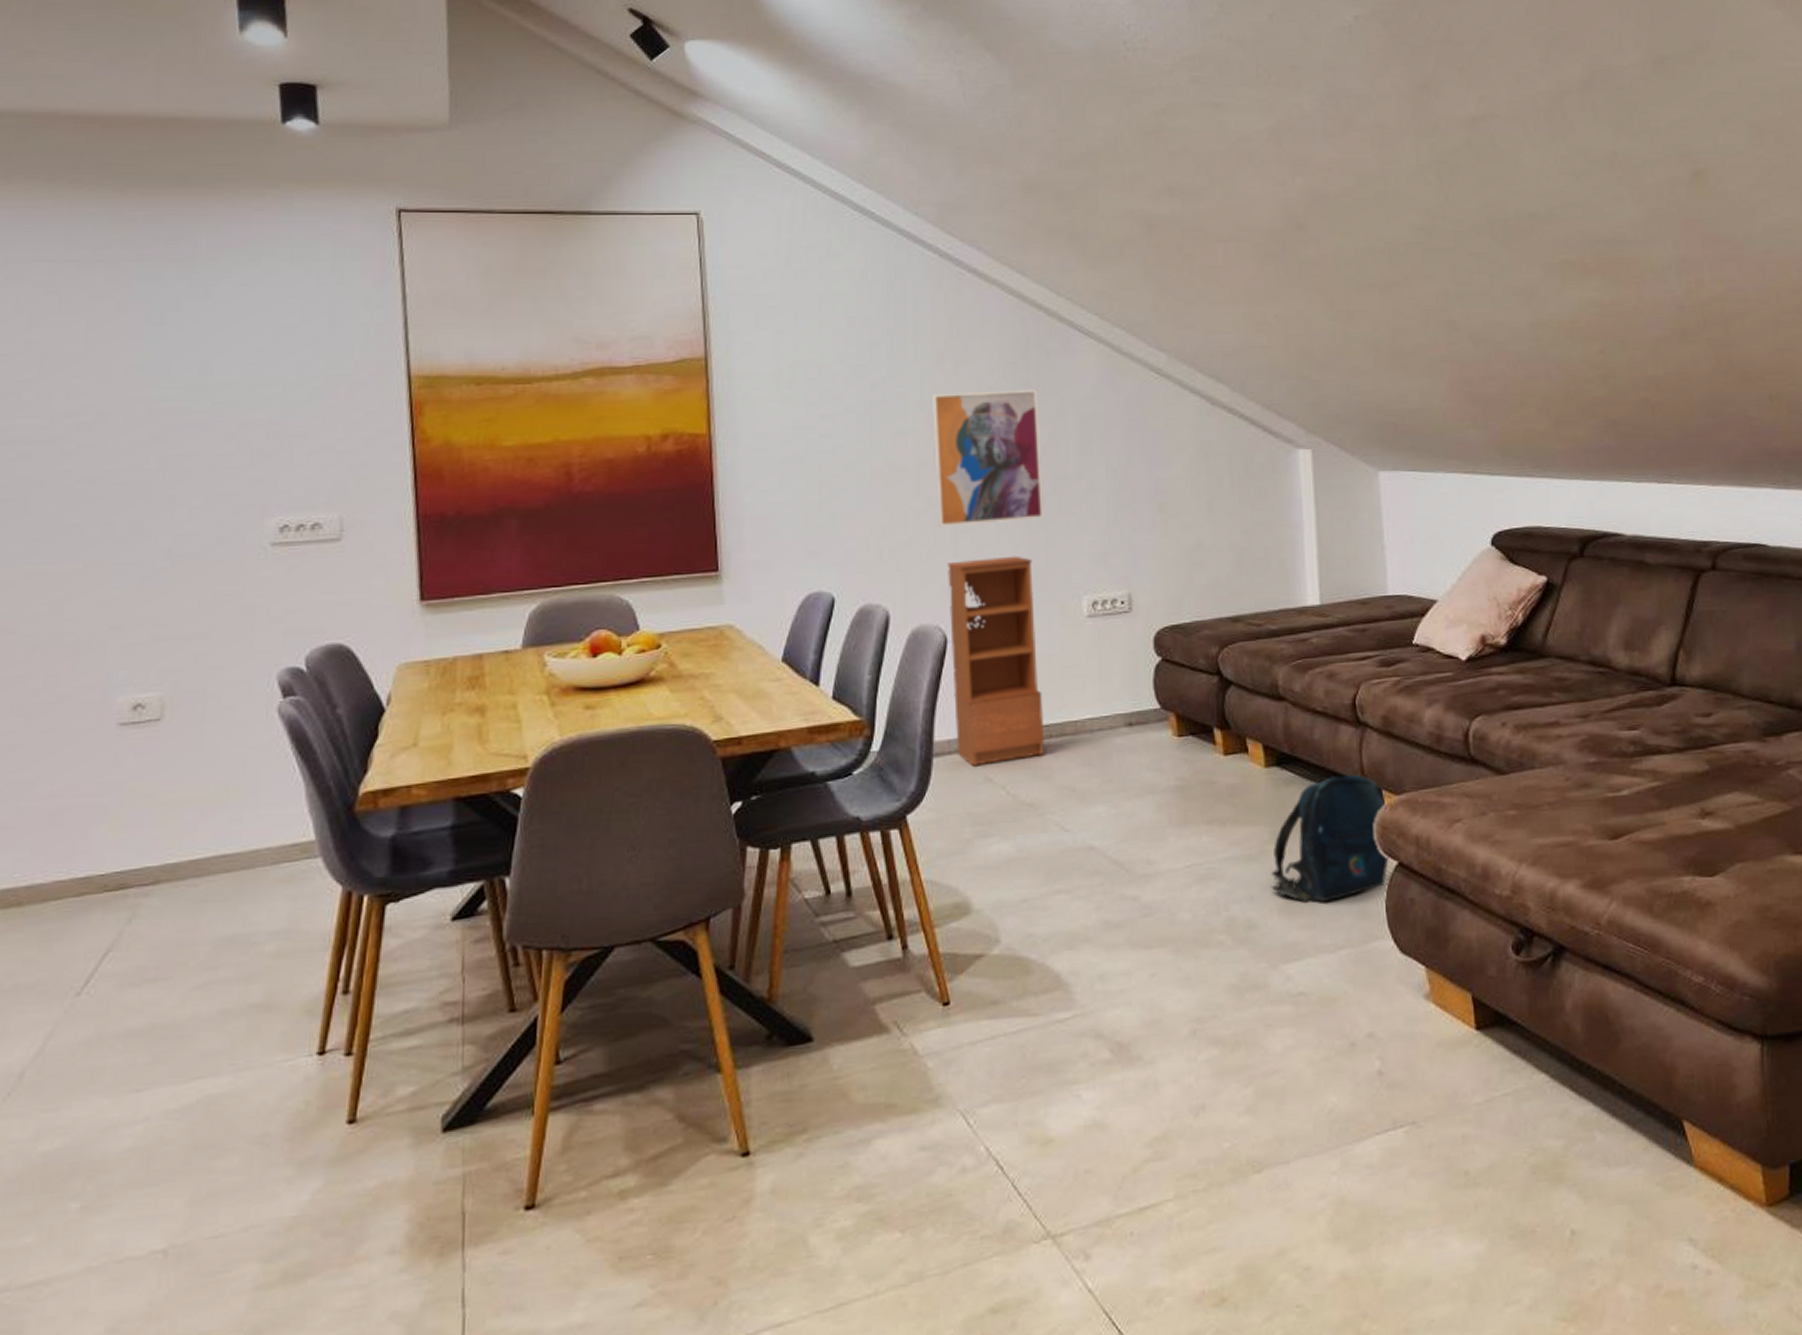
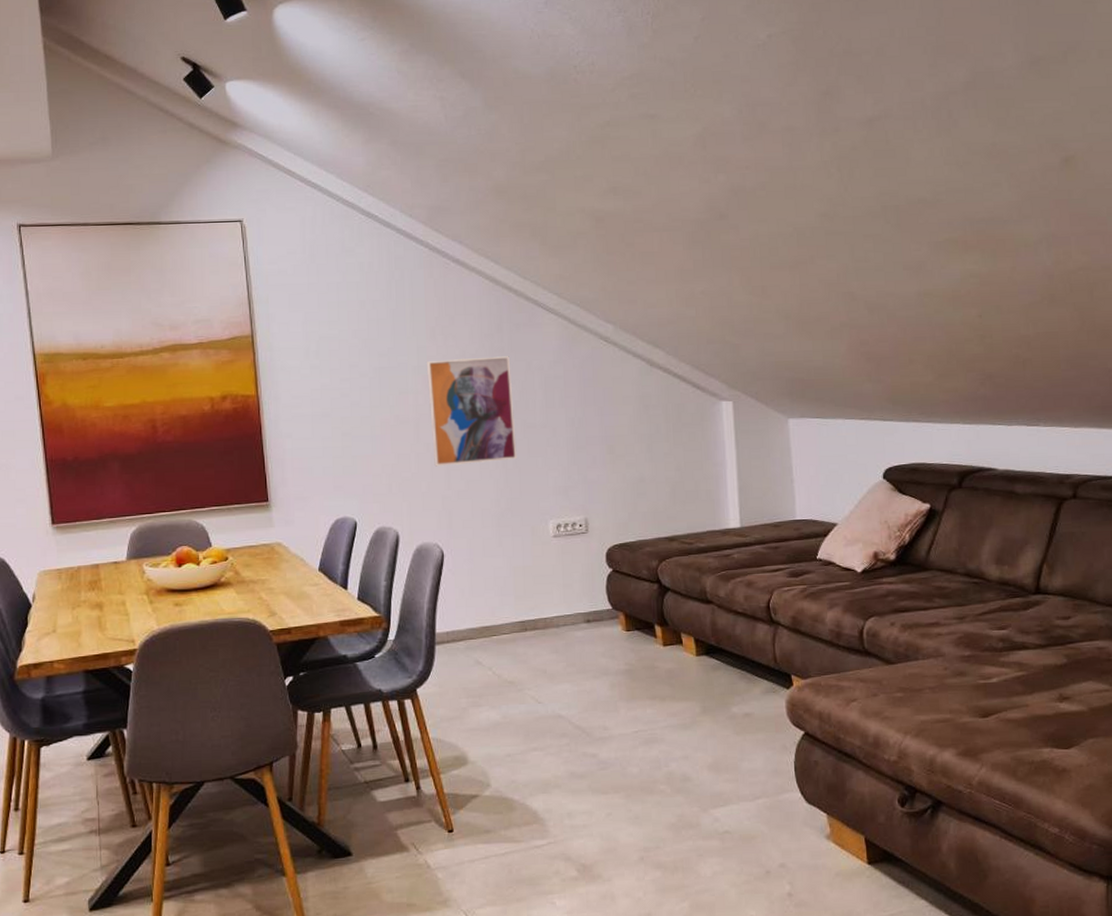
bookcase: present [948,555,1045,767] -> none [443,488,522,652]
backpack: present [1270,774,1389,903] -> none [701,662,797,763]

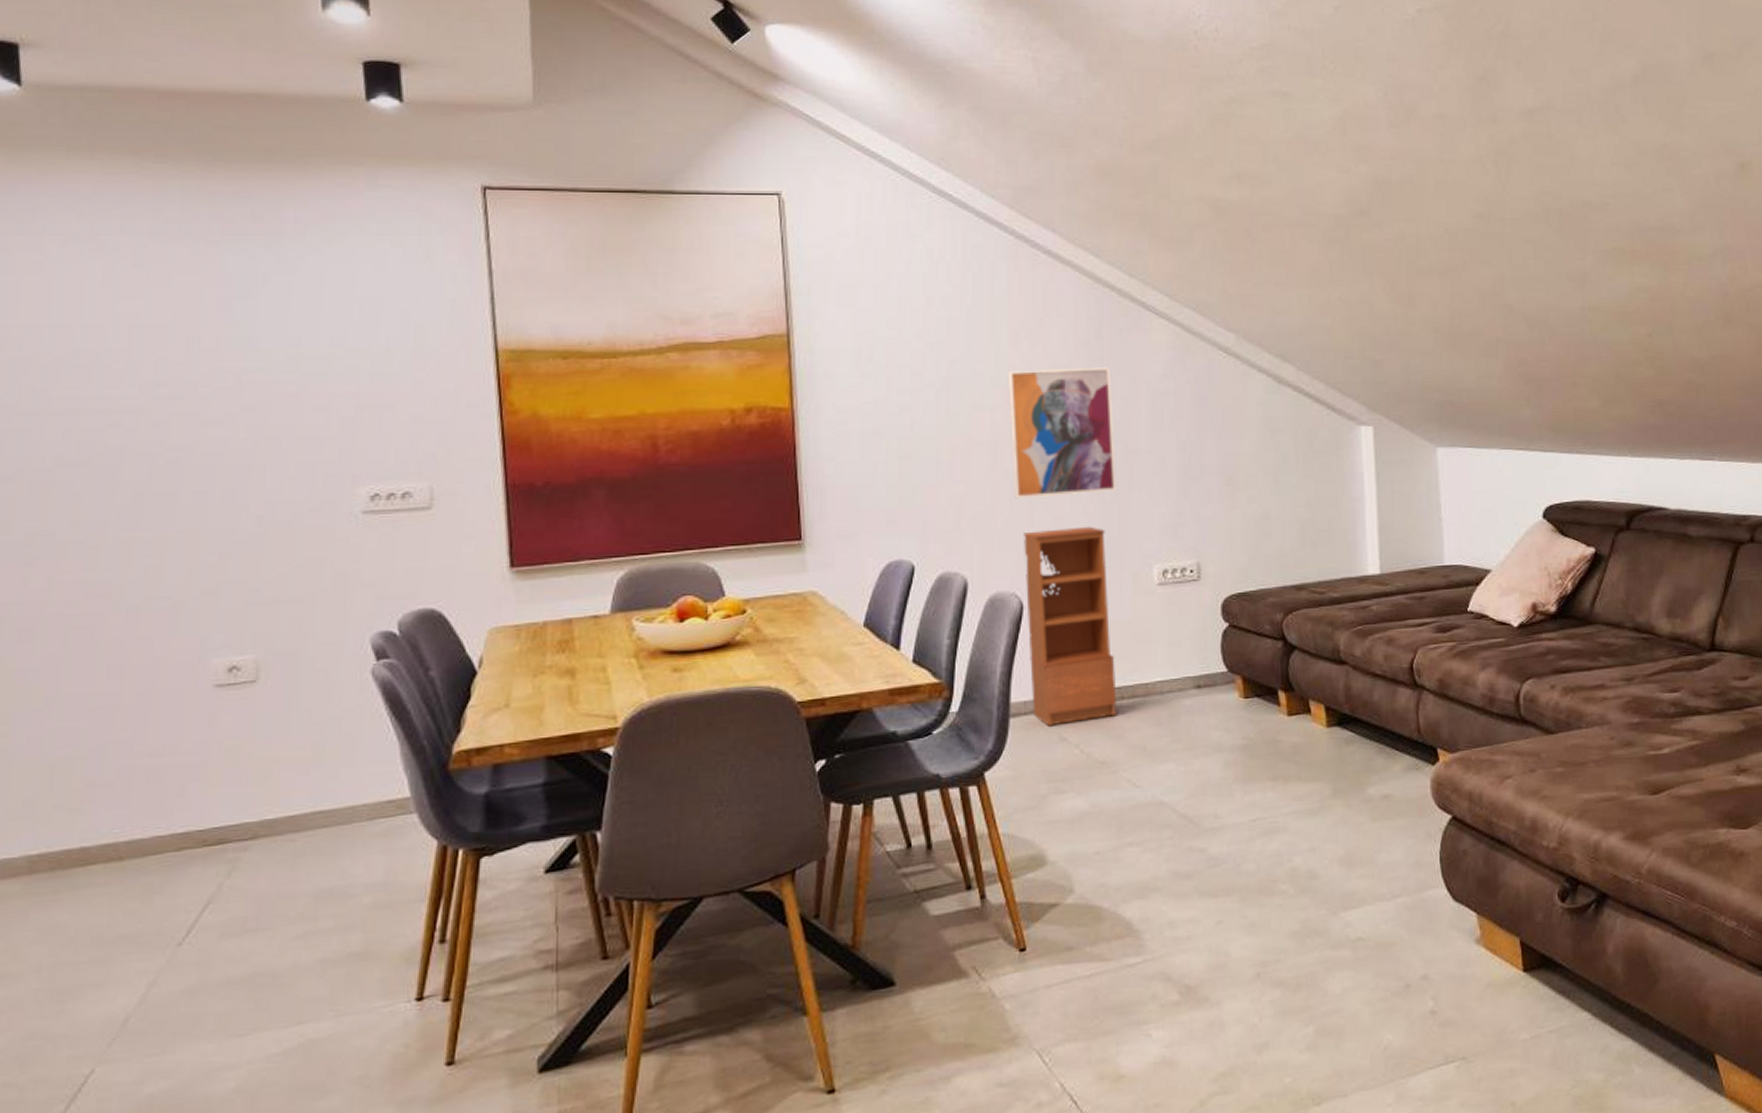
bookcase: none [443,488,522,652] -> present [1024,526,1117,726]

